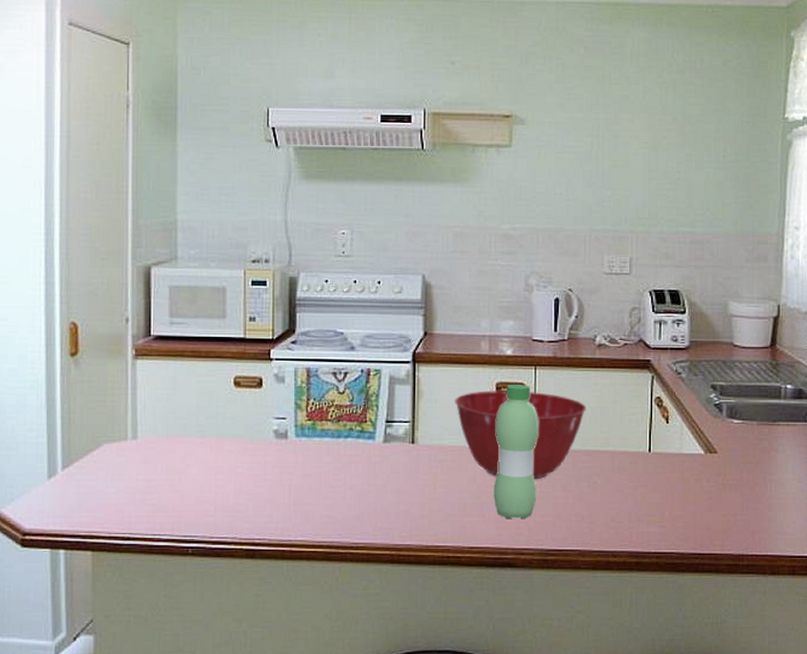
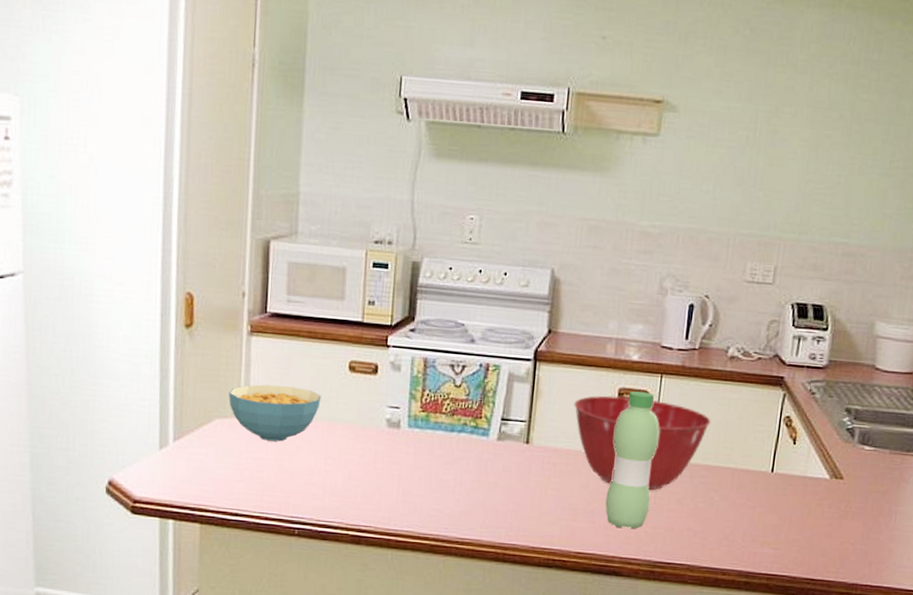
cereal bowl: none [115,406,208,461] -> present [228,384,321,442]

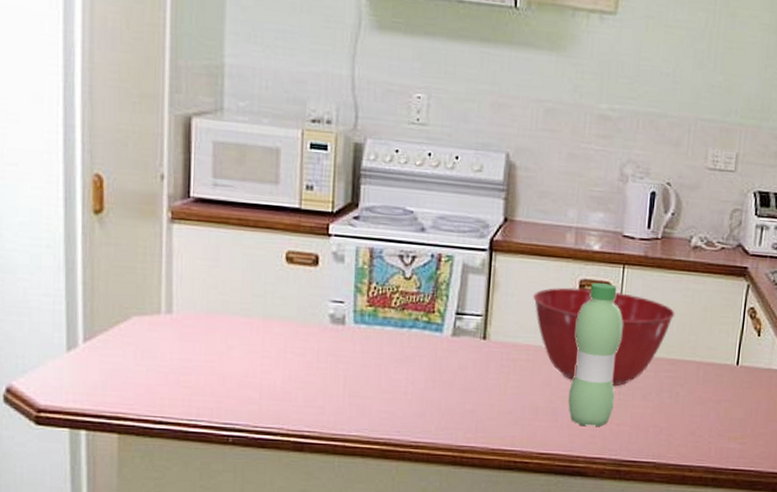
cereal bowl: present [228,384,321,442] -> none [147,277,255,341]

